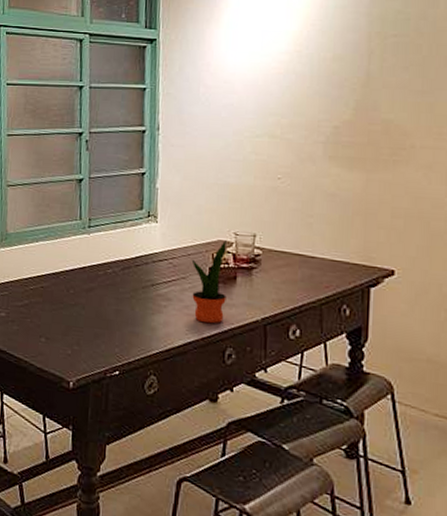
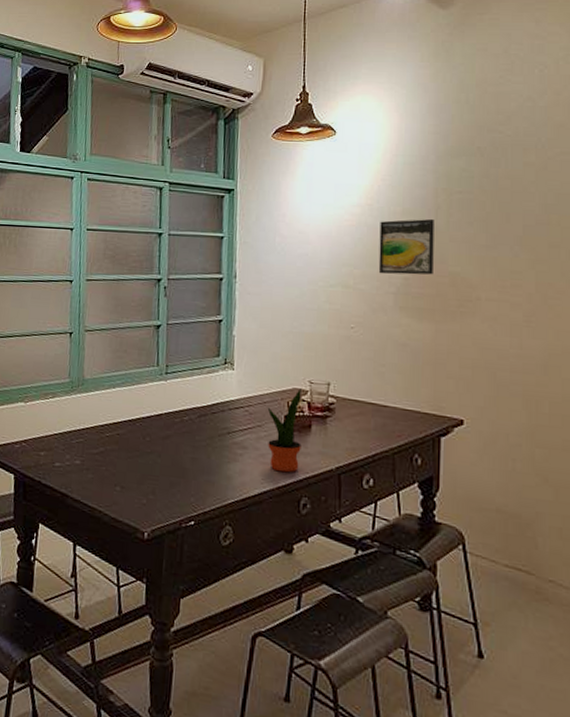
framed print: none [307,65,367,123] -> present [378,219,434,275]

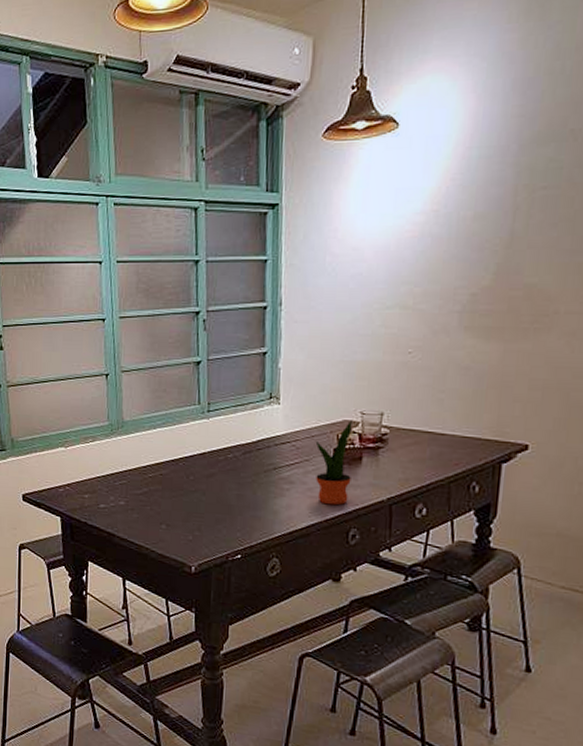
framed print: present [378,219,434,275] -> none [442,223,511,291]

